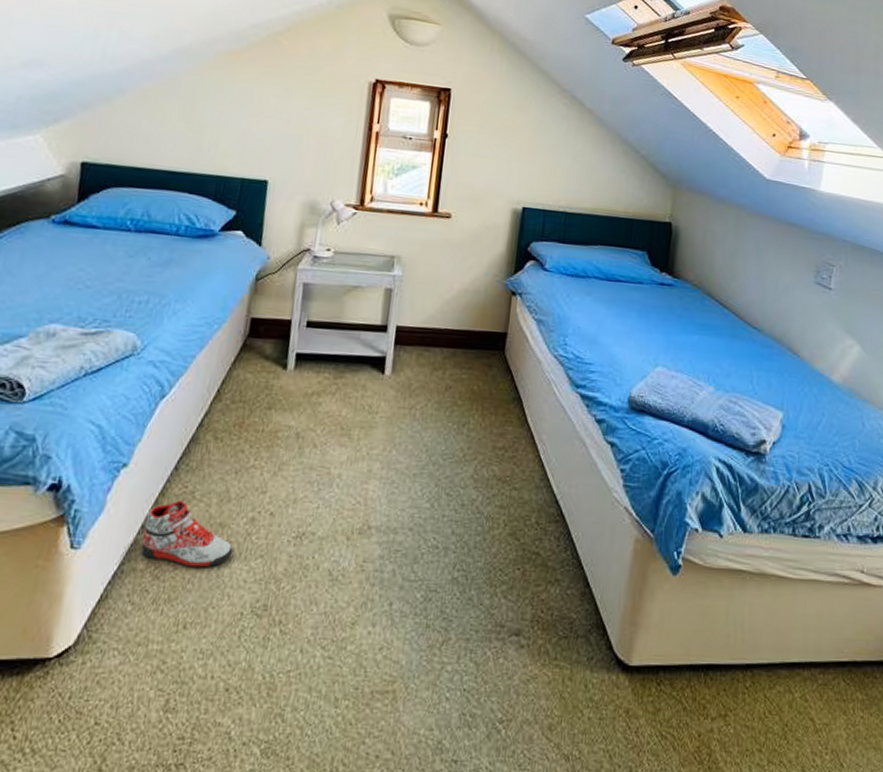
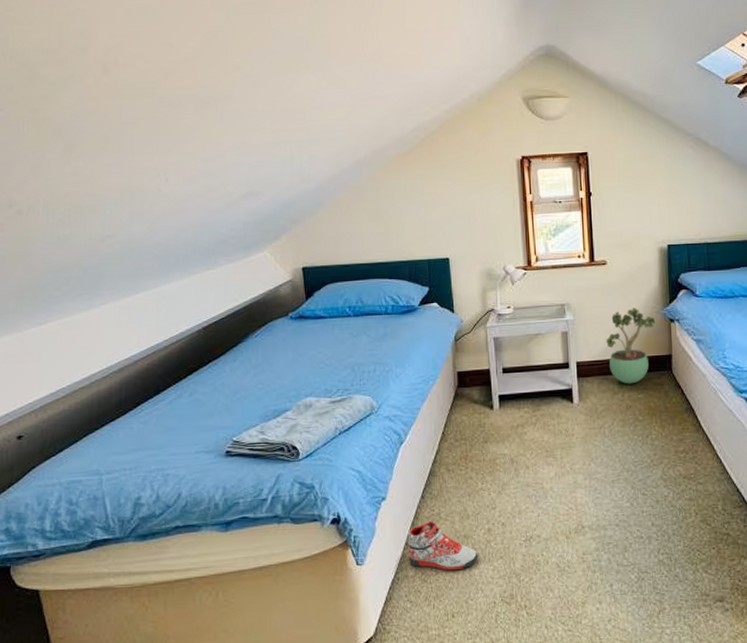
potted plant: none [434,272,496,361] -> present [606,308,656,384]

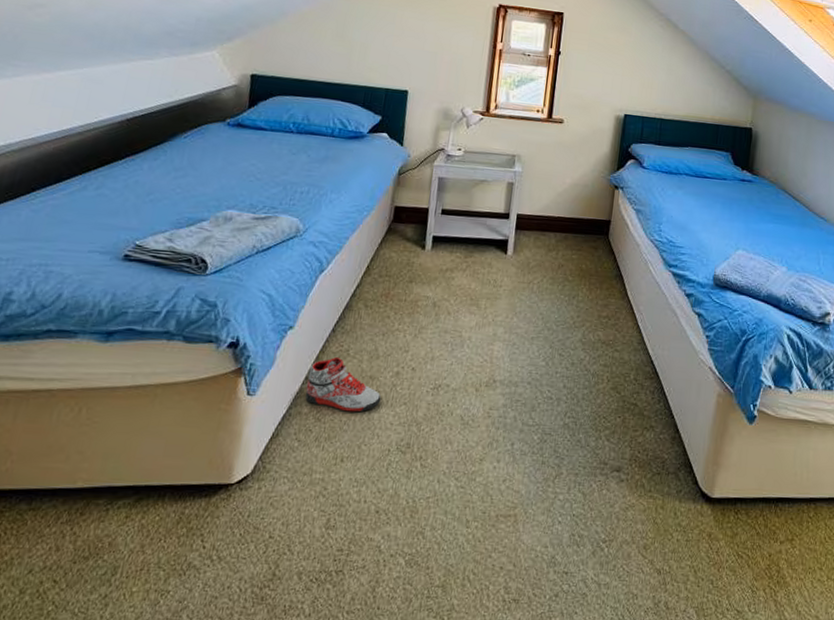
potted plant: present [606,308,656,384] -> none [549,169,601,244]

